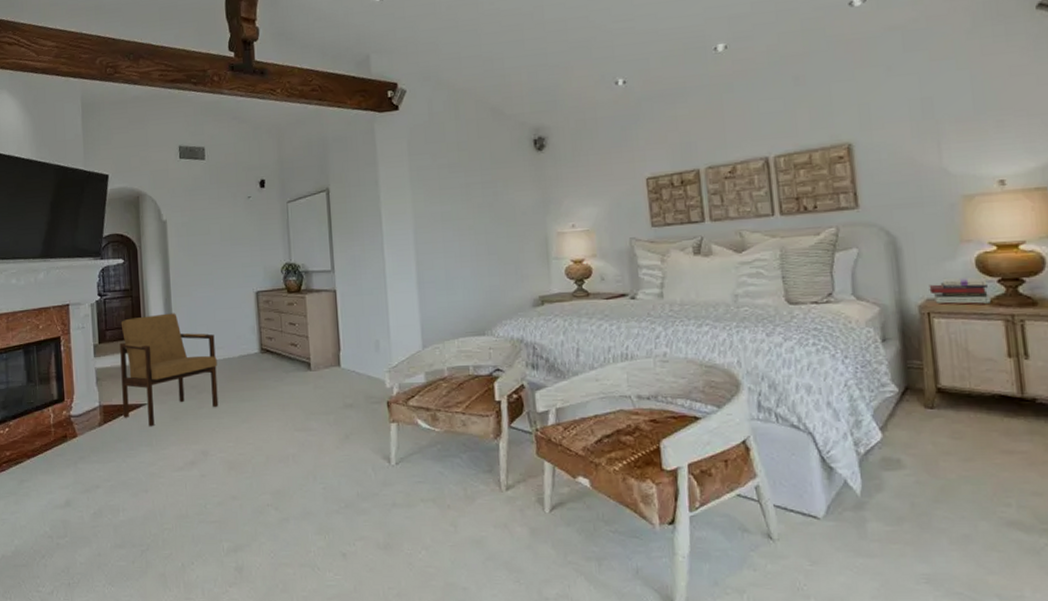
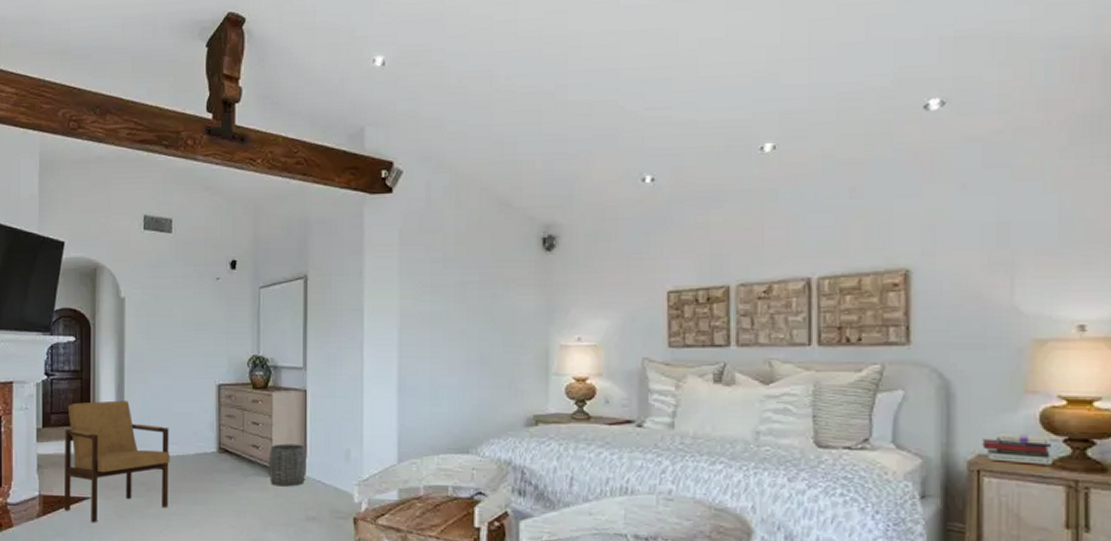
woven basket: none [306,339,341,379] -> present [268,444,306,487]

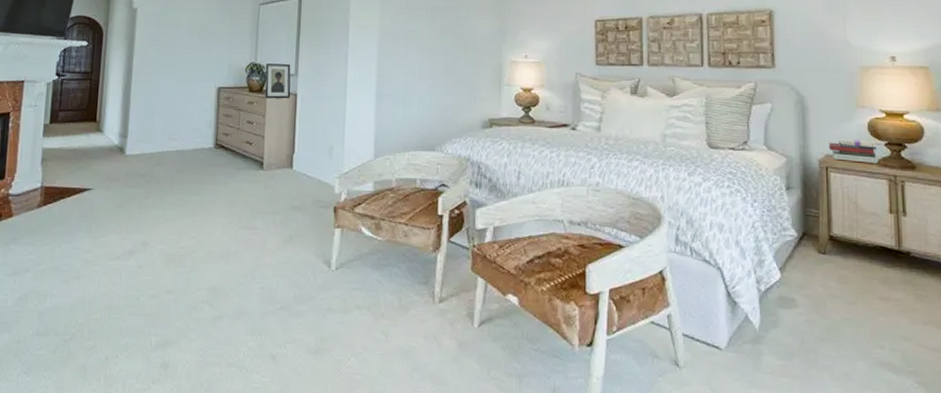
armchair: present [65,400,170,523] -> none [65,100,170,213]
woven basket: present [268,444,306,487] -> none [260,141,294,179]
picture frame: none [269,356,300,396] -> present [265,64,291,99]

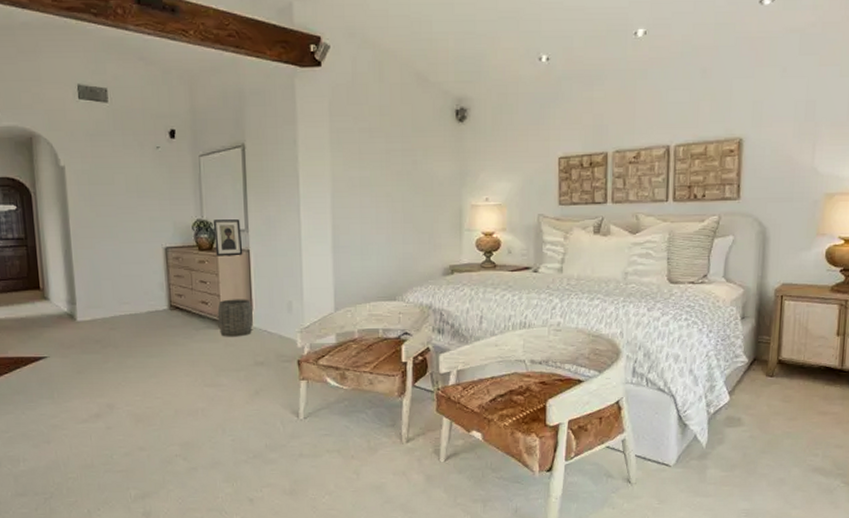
woven basket: none [260,141,294,179] -> present [217,299,253,337]
books: present [828,137,878,165] -> none [785,266,832,291]

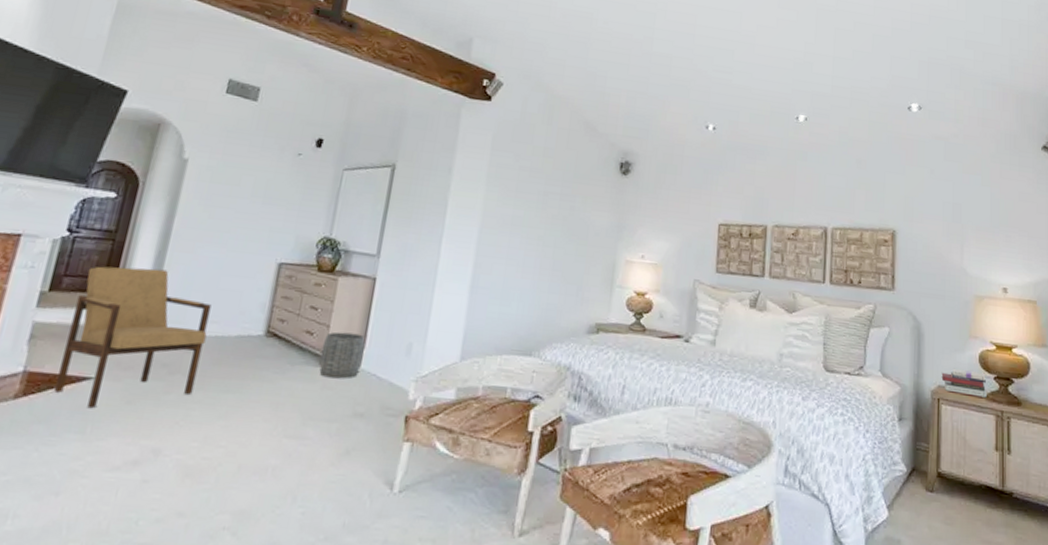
armchair: none [14,265,125,380] -> present [54,266,212,409]
picture frame: present [213,219,243,257] -> none [336,239,373,283]
books: none [785,266,832,291] -> present [941,368,987,399]

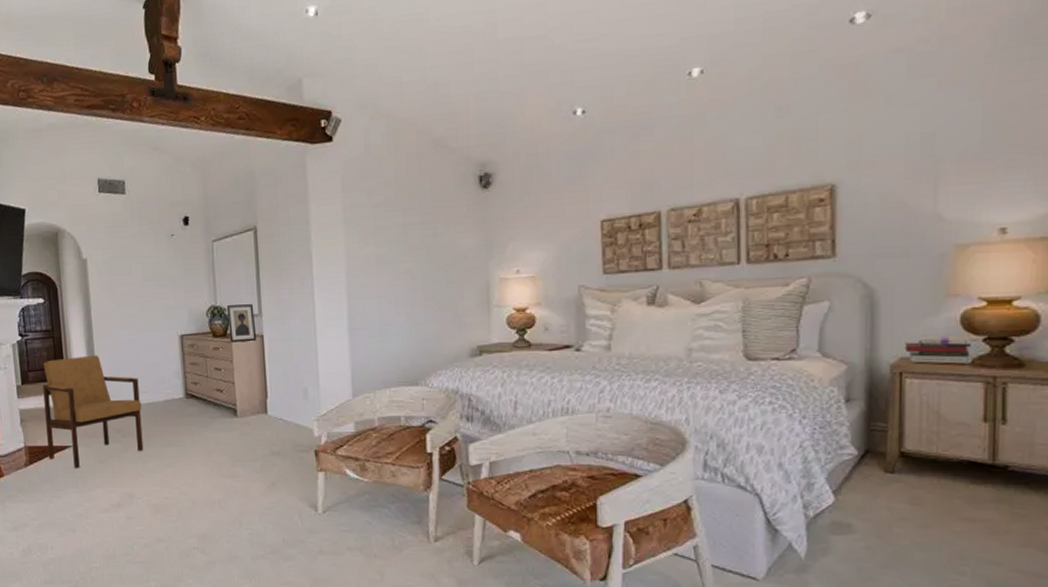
woven basket: present [319,332,365,380] -> none [232,386,268,426]
picture frame: none [336,239,373,283] -> present [226,304,257,343]

